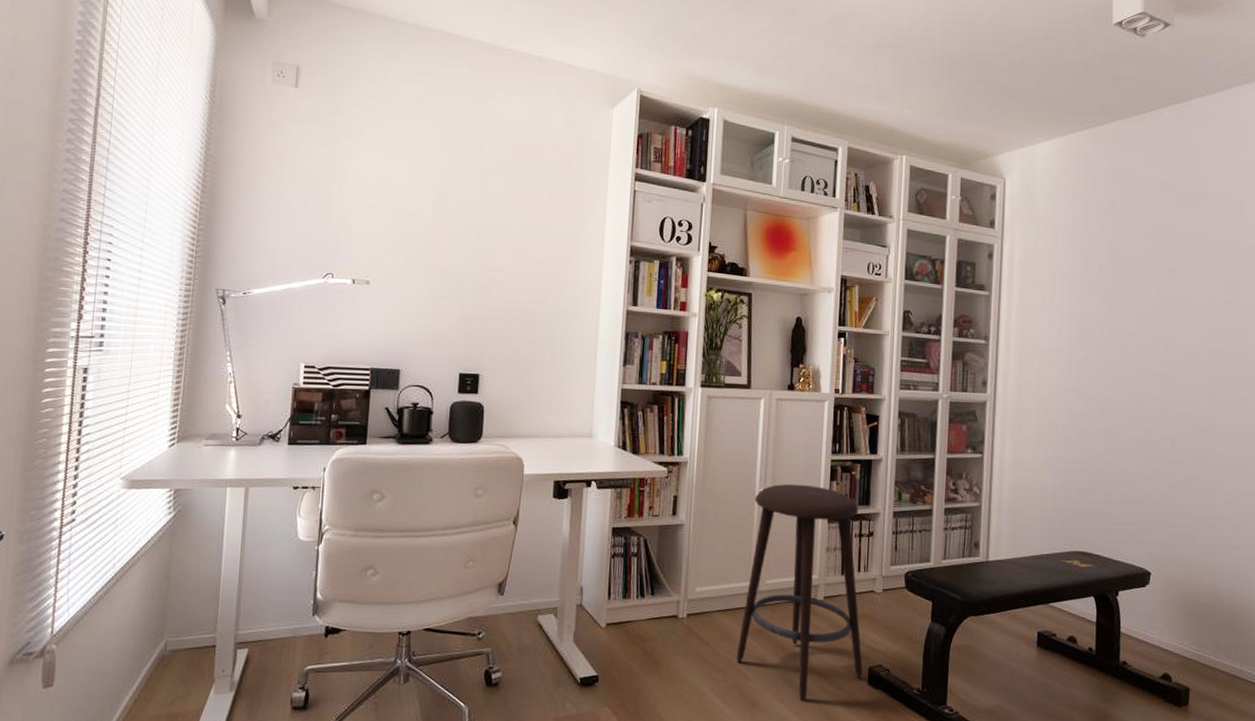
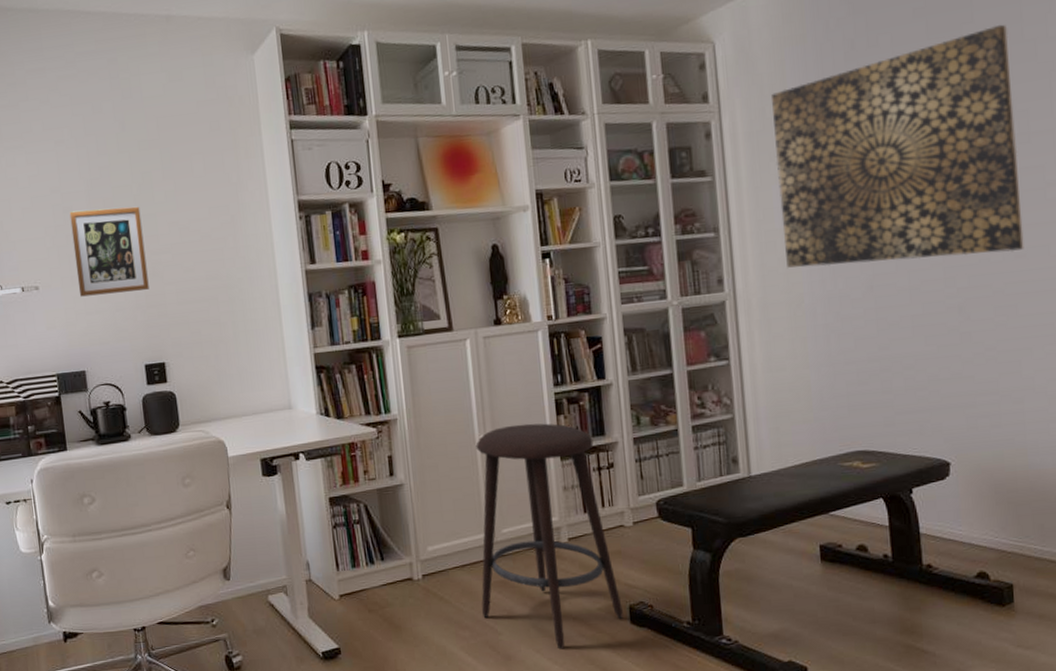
picture frame: none [408,216,483,303] -> present [69,206,149,297]
wall art: none [1040,209,1232,399] -> present [770,24,1024,268]

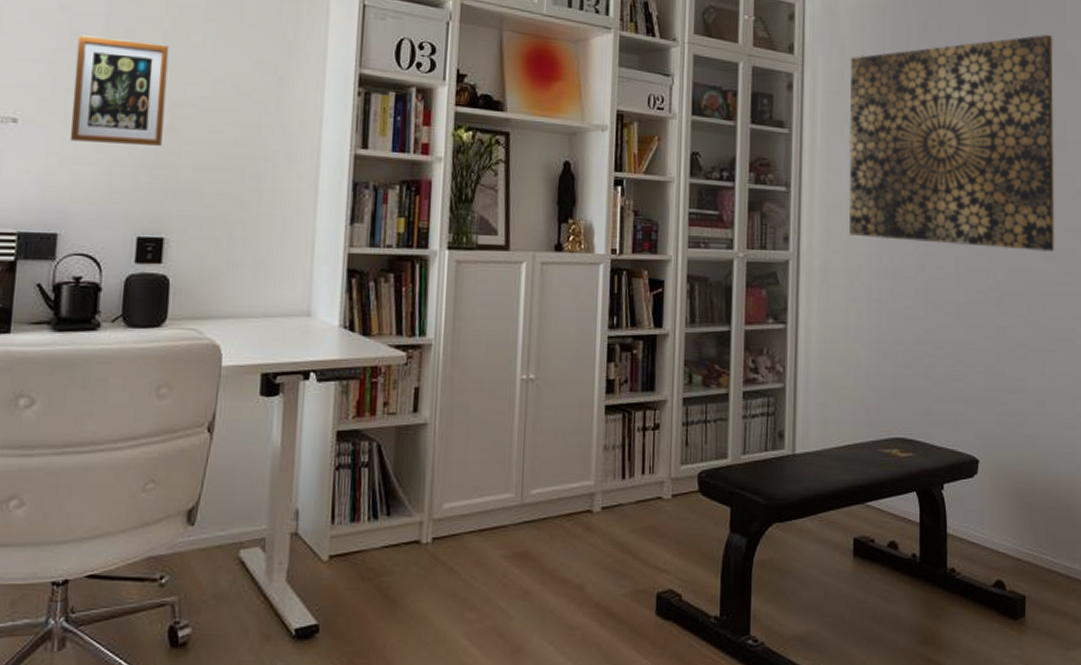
stool: present [475,423,623,650] -> none [494,367,650,642]

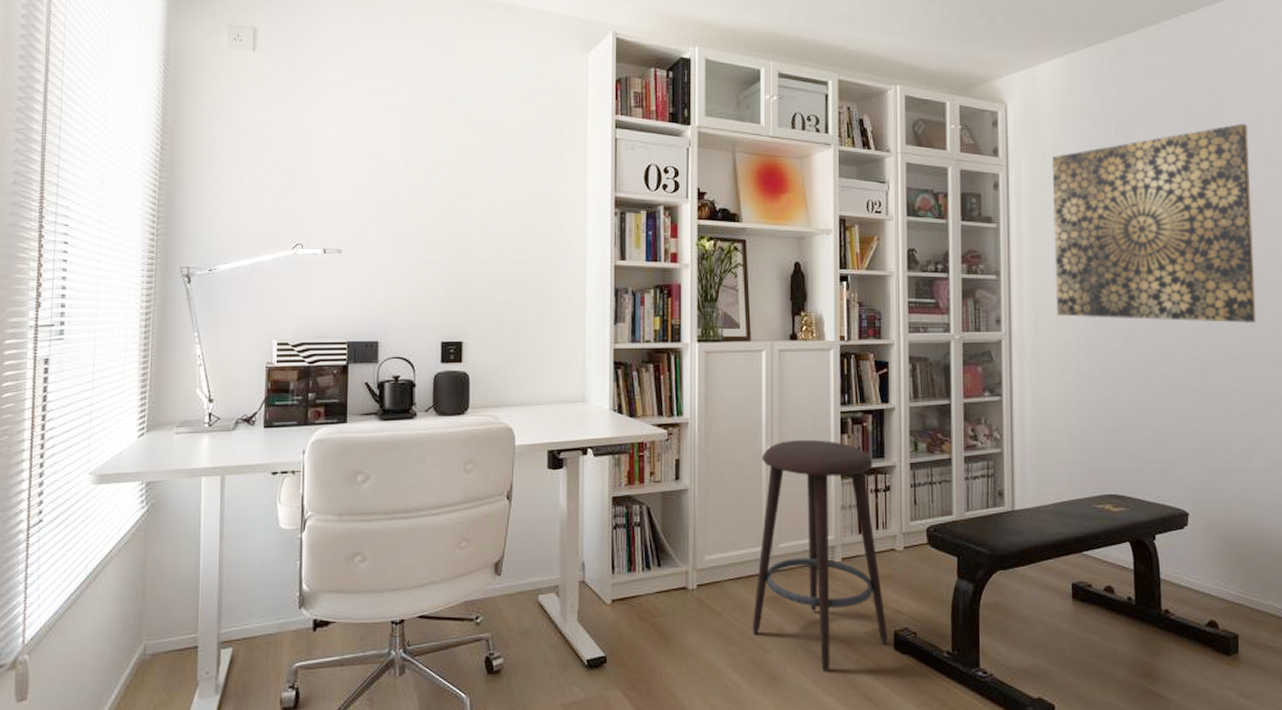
picture frame: present [69,35,169,146] -> none [383,179,458,266]
stool: none [494,367,650,642] -> present [752,439,888,672]

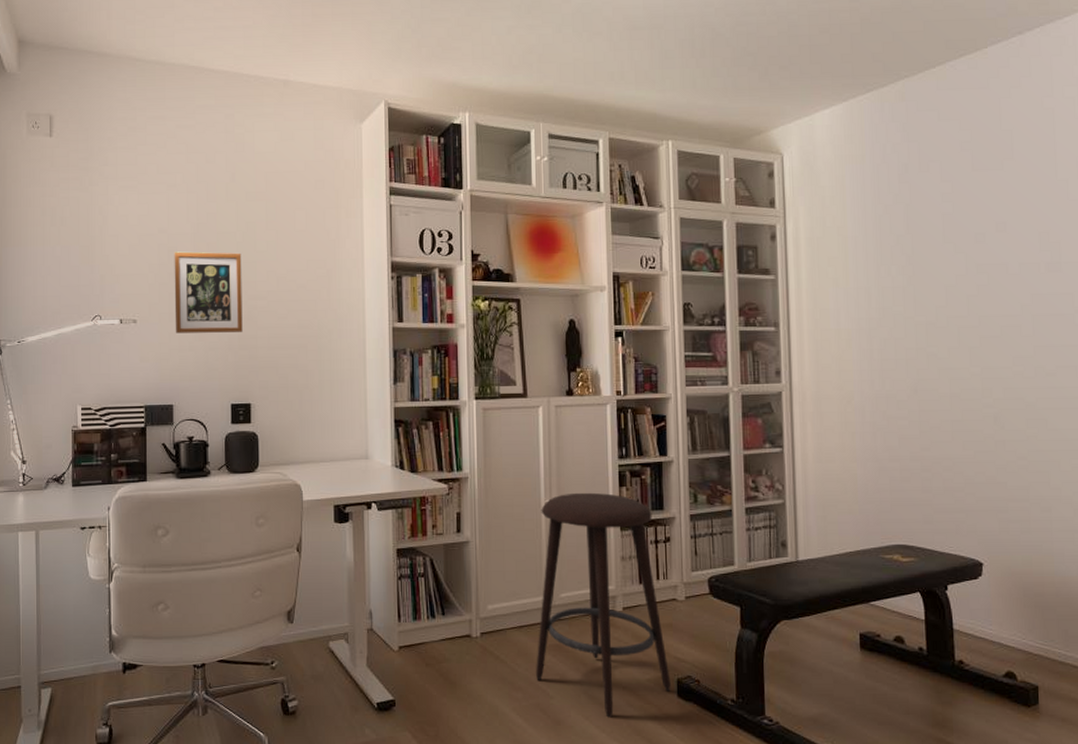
picture frame: none [383,179,458,266] -> present [174,251,243,333]
wall art: present [1051,123,1256,324] -> none [831,163,1054,370]

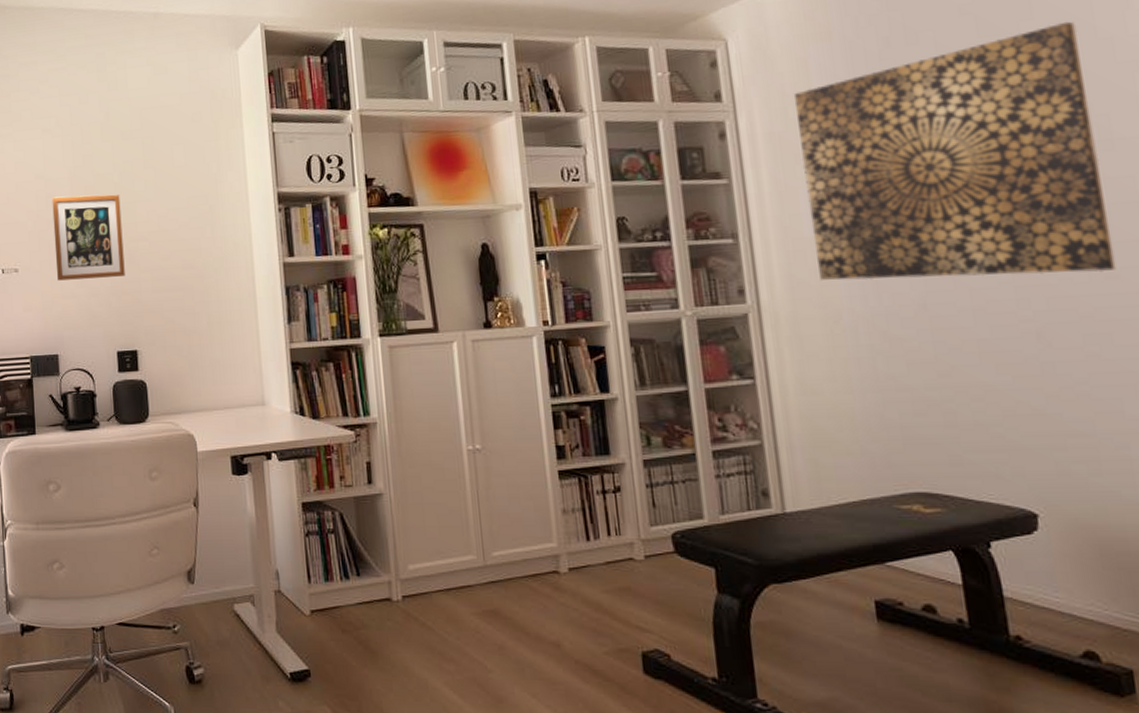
stool: present [535,492,671,718] -> none [463,436,635,696]
wall art: none [831,163,1054,370] -> present [793,21,1117,281]

